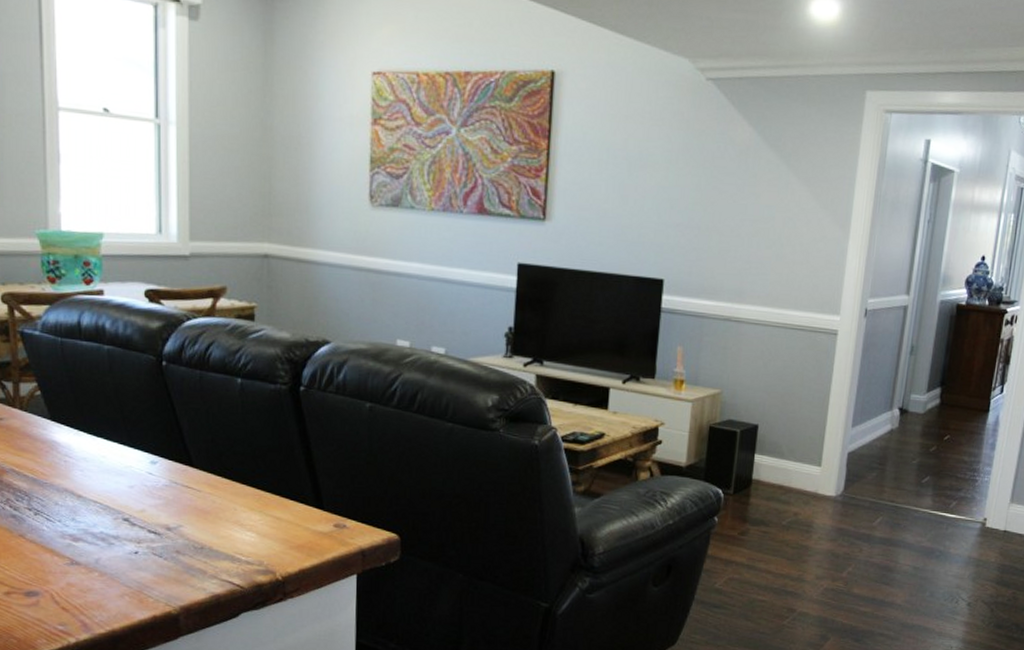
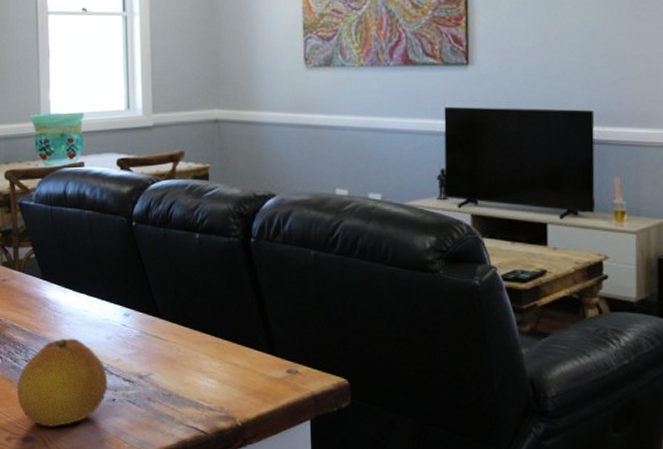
fruit: none [17,485,130,581] -> present [16,338,108,427]

